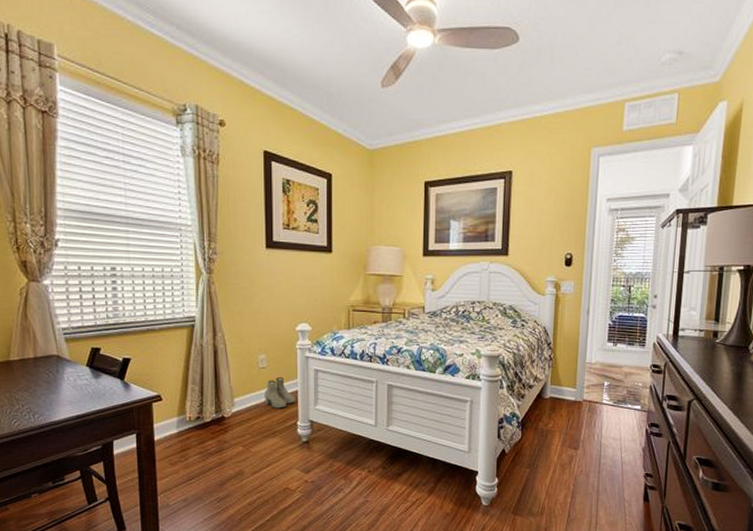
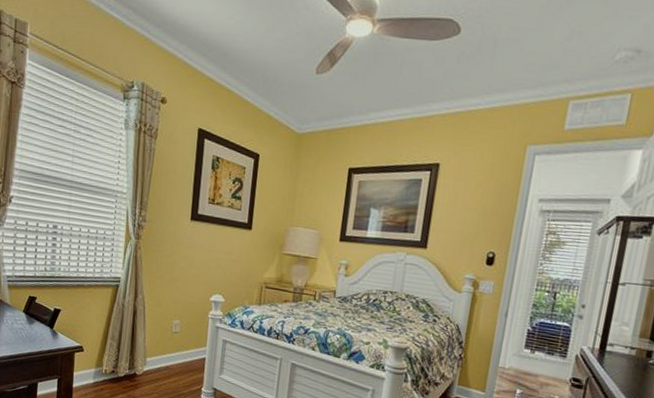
boots: present [264,376,295,408] -> none [174,342,202,373]

